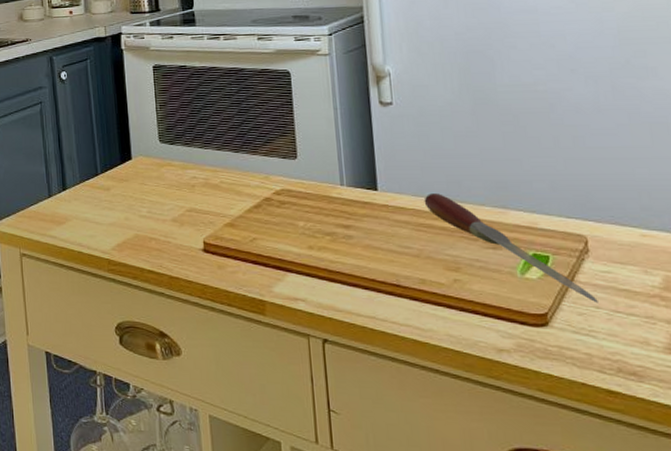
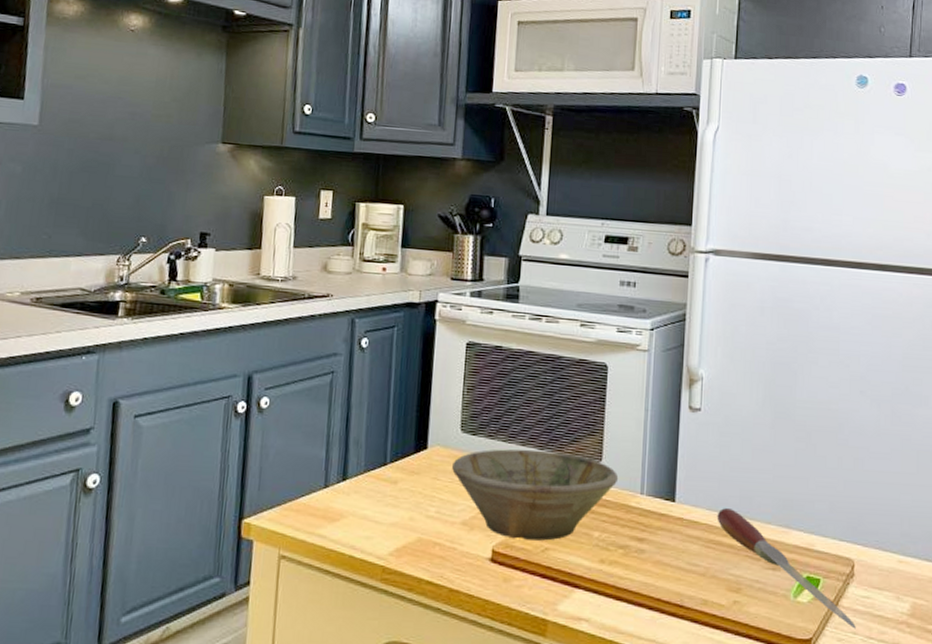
bowl: none [156,153,316,232] -> present [452,449,619,541]

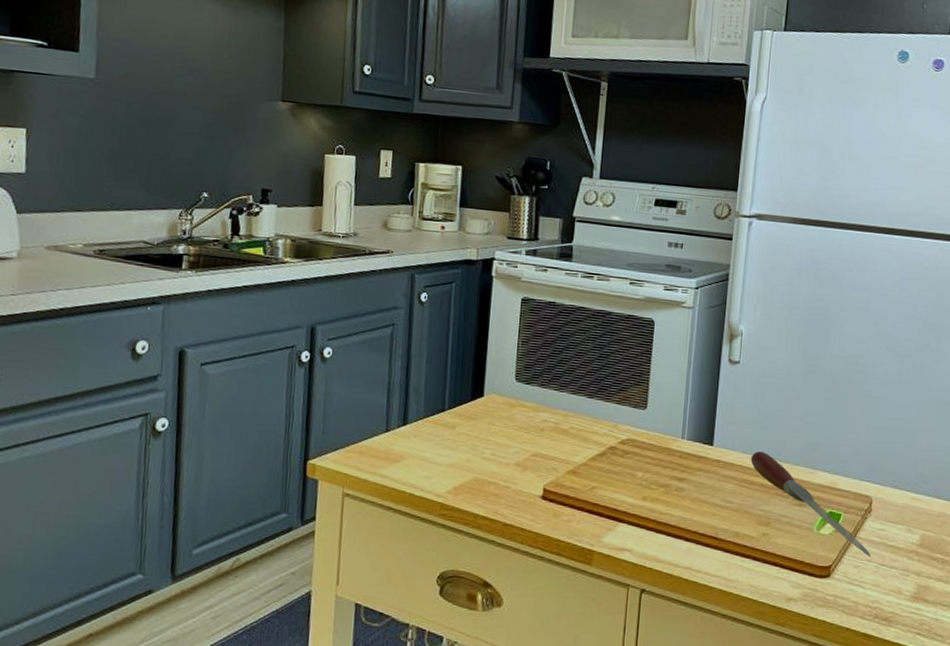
bowl: present [452,449,619,541] -> none [507,397,662,480]

